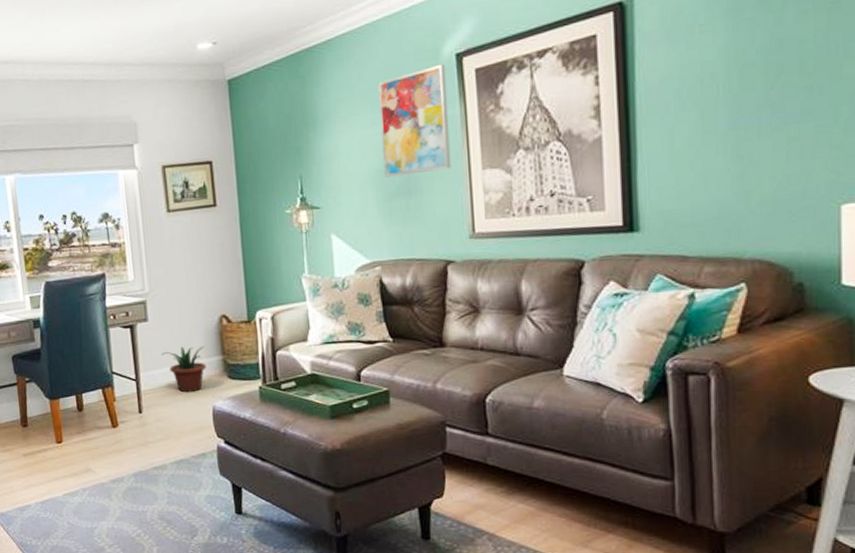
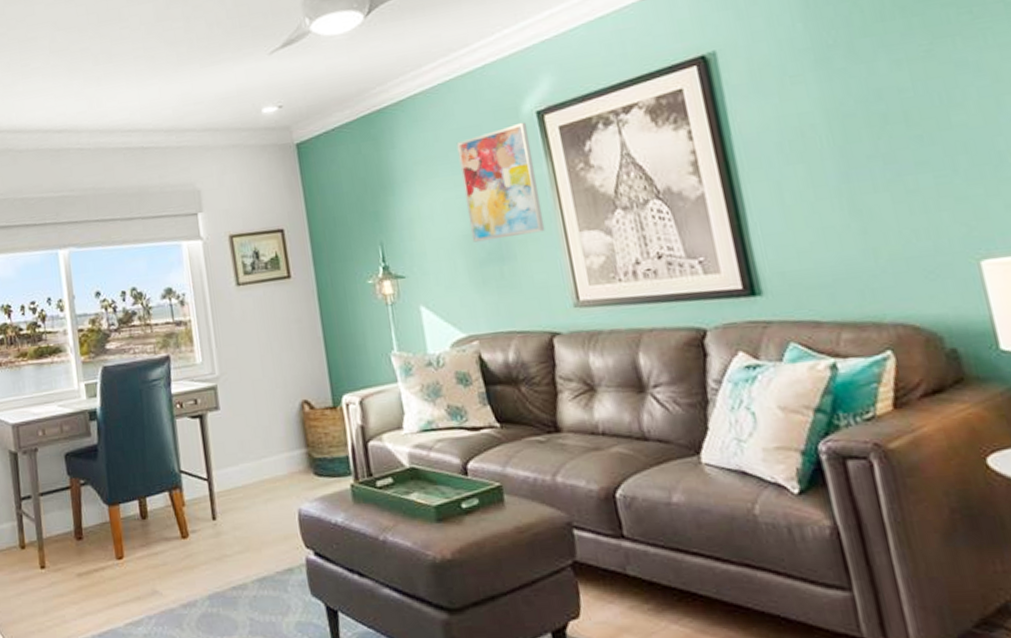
potted plant: present [161,346,207,393] -> none [235,438,289,494]

